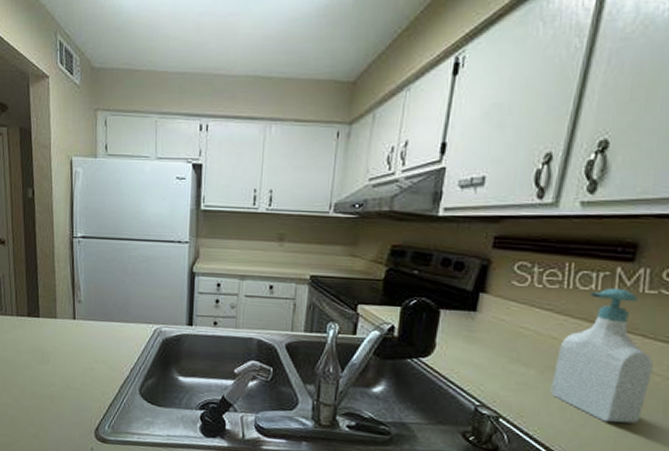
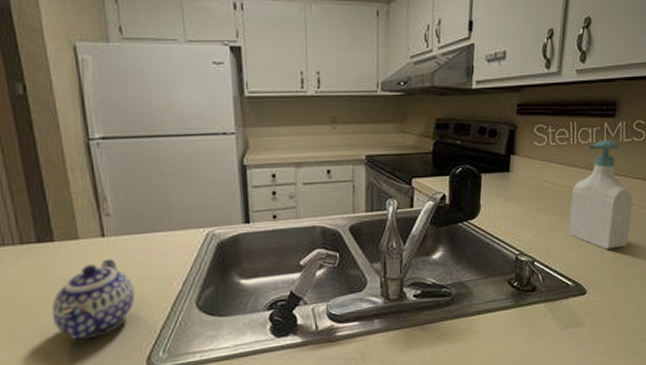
teapot: none [31,338,93,402] -> present [51,258,135,340]

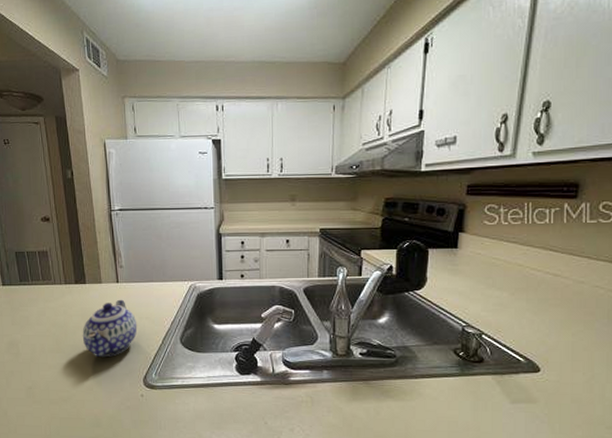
soap bottle: present [568,139,633,250] -> none [520,220,598,330]

